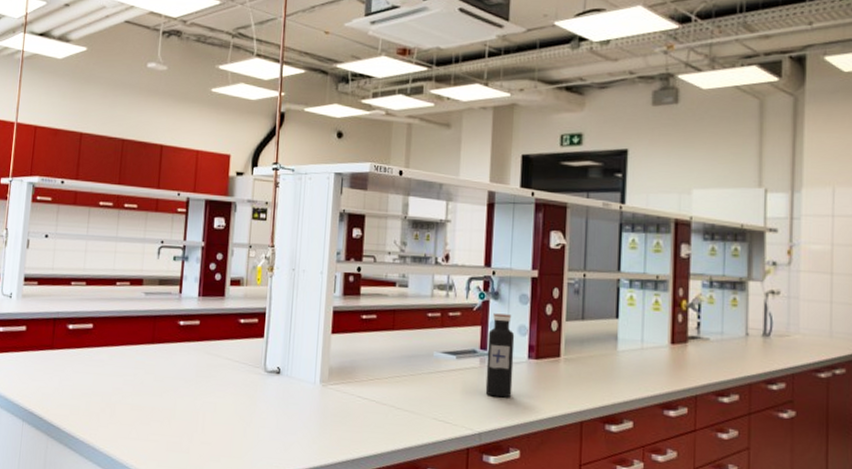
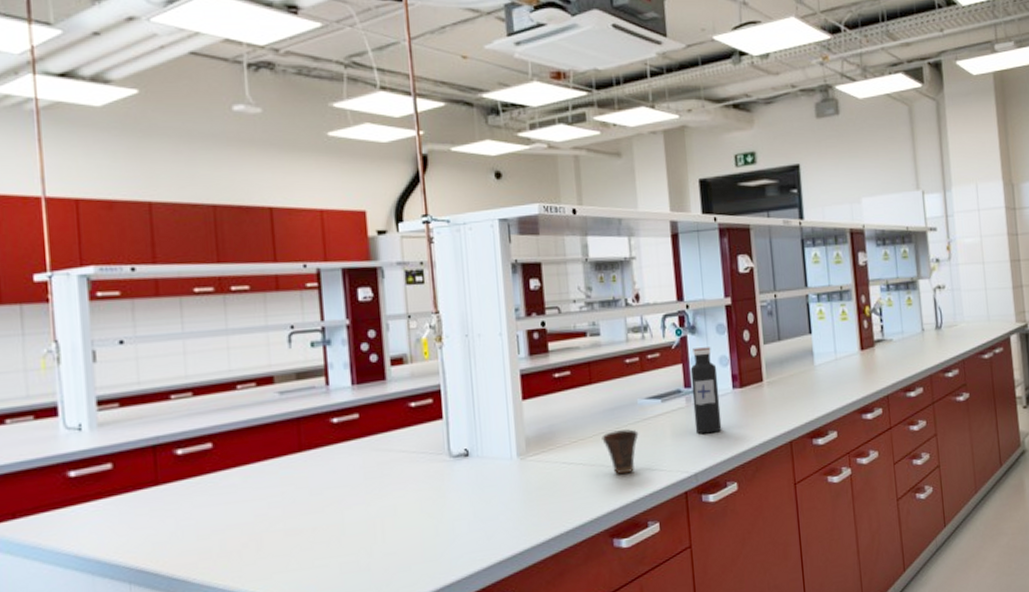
cup: none [396,377,431,419] -> present [602,429,639,475]

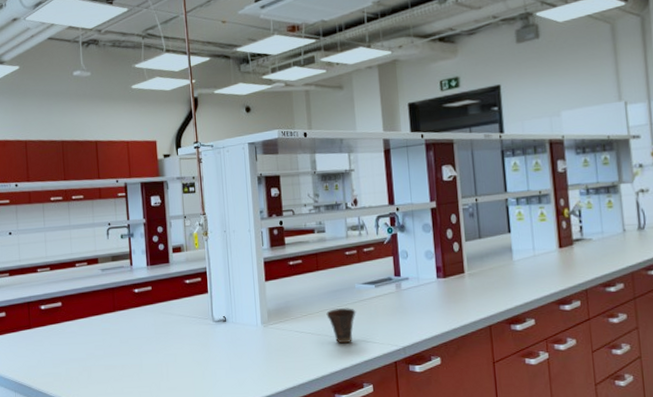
water bottle: present [690,347,722,434] -> none [399,243,427,315]

